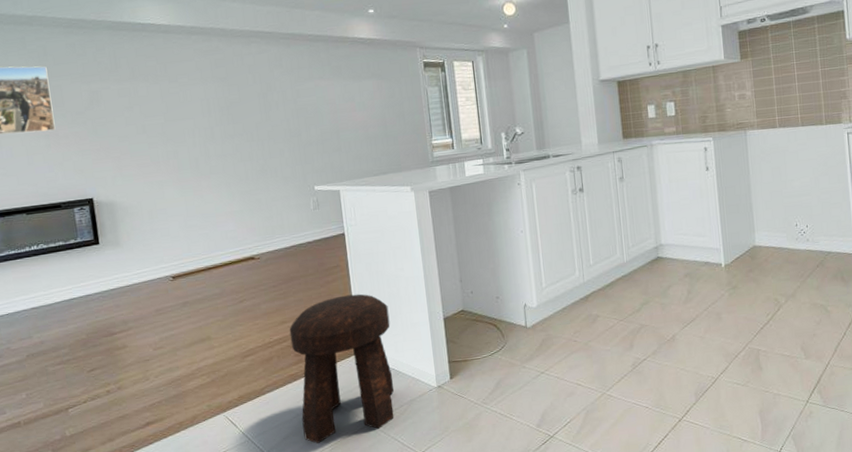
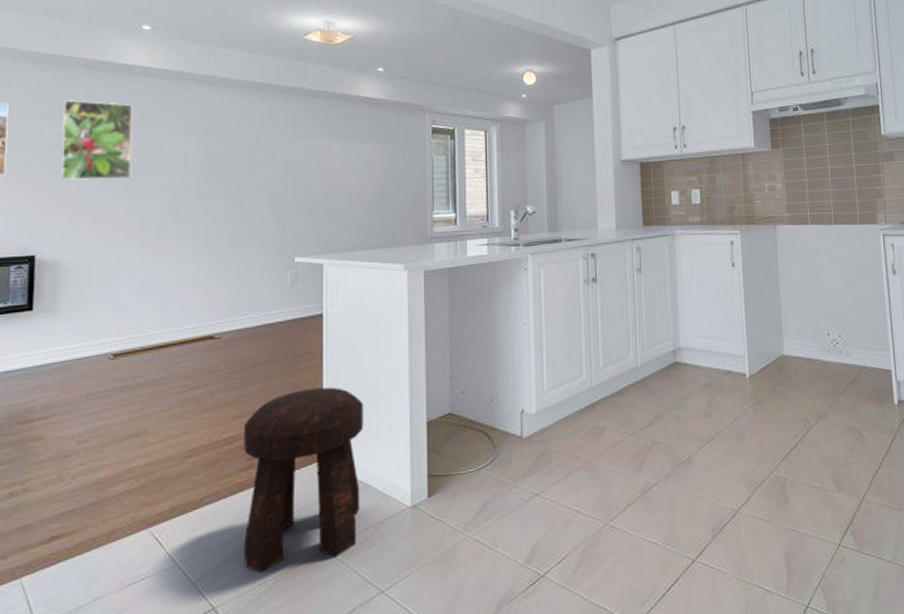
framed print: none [93,59,162,131] -> present [61,100,132,180]

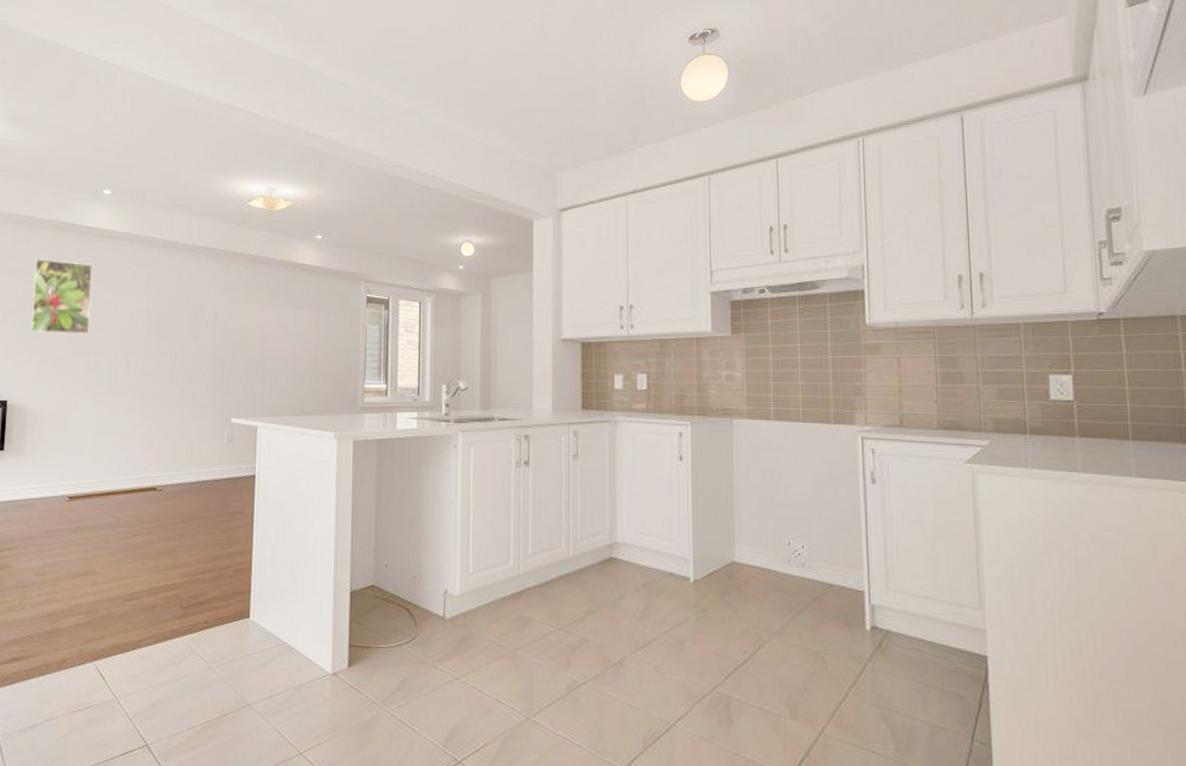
stool: present [243,387,364,573] -> none [175,546,290,718]

